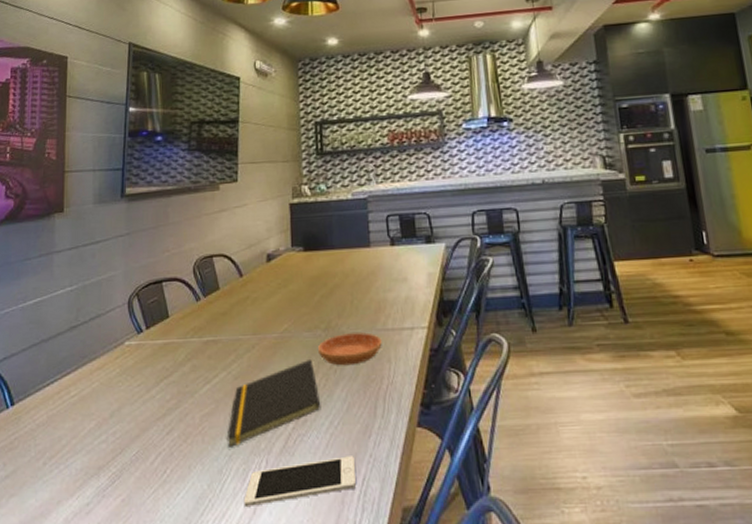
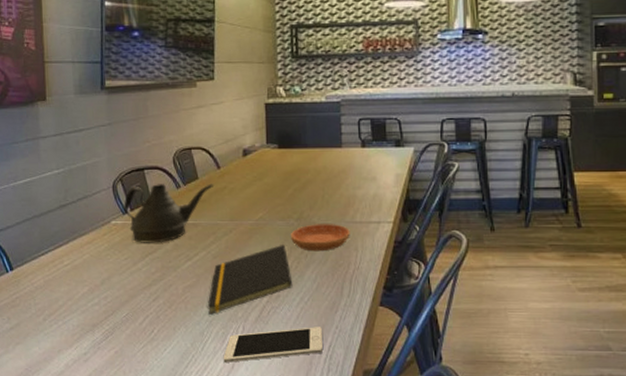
teapot: none [139,294,237,366] -> present [123,183,215,243]

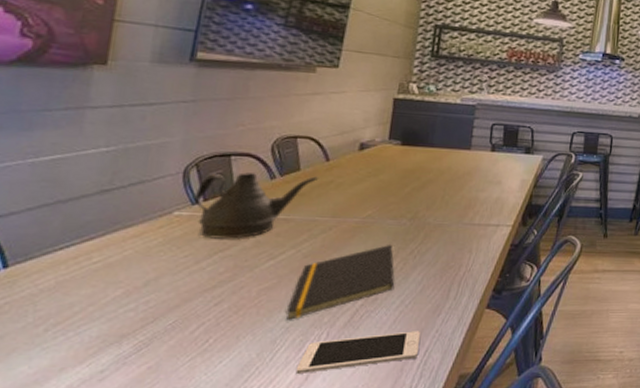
saucer: present [290,224,350,252] -> none [399,224,467,253]

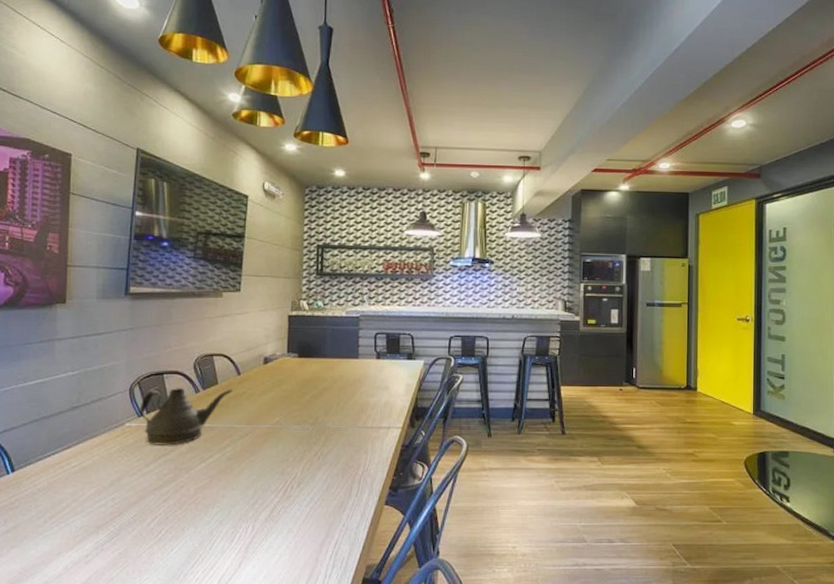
notepad: present [285,245,395,320] -> none [218,448,304,515]
cell phone: present [295,331,420,374] -> none [230,525,329,561]

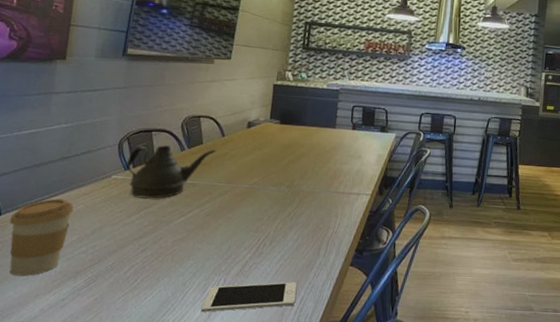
coffee cup: none [24,451,89,534] -> present [9,198,74,277]
cell phone: none [230,525,329,561] -> present [201,282,297,312]

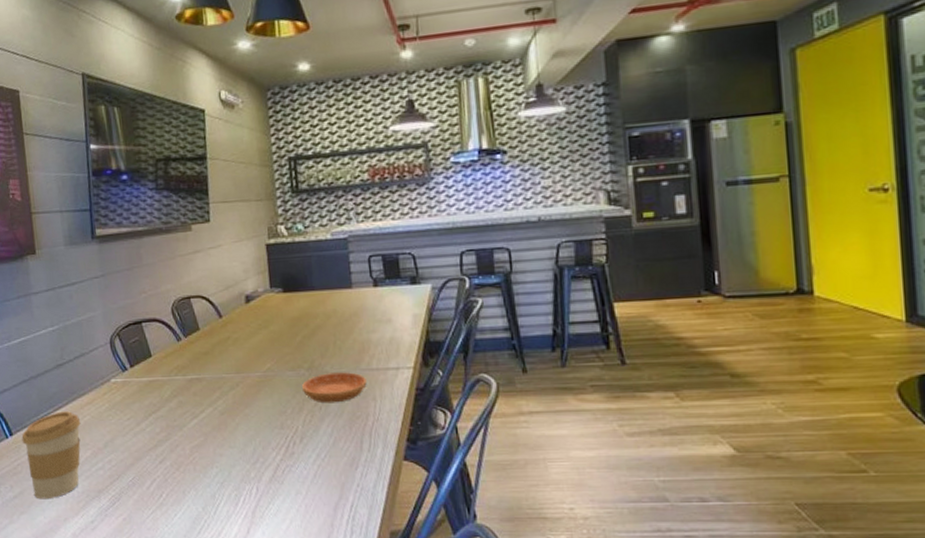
teapot: present [126,145,217,199] -> none [122,334,217,402]
cell phone: present [201,282,297,312] -> none [237,485,344,527]
saucer: none [279,191,333,216] -> present [301,372,367,404]

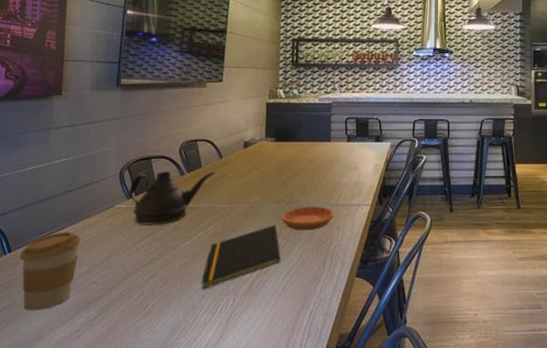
teapot: none [122,334,217,402] -> present [128,171,216,225]
notepad: none [217,397,308,476] -> present [201,225,281,289]

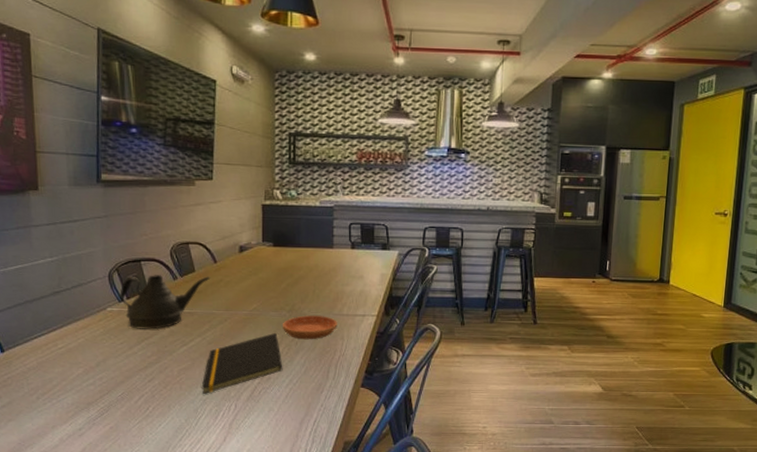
coffee cup: present [20,232,81,311] -> none [13,333,75,409]

